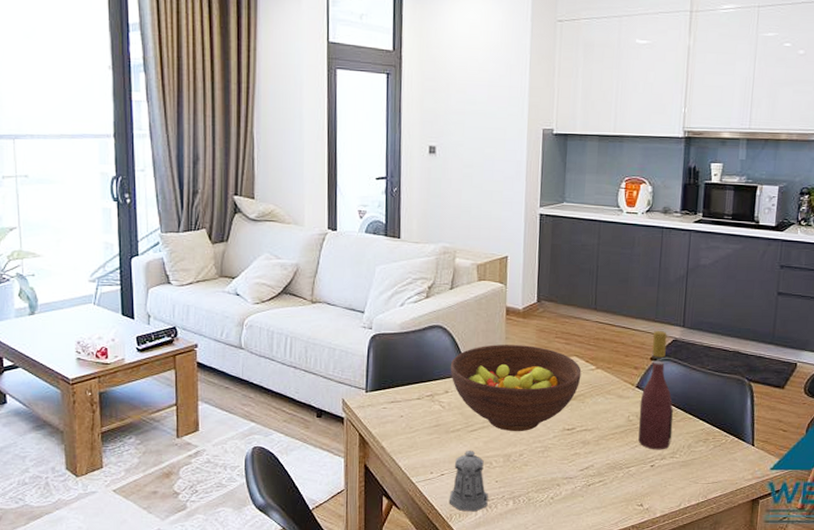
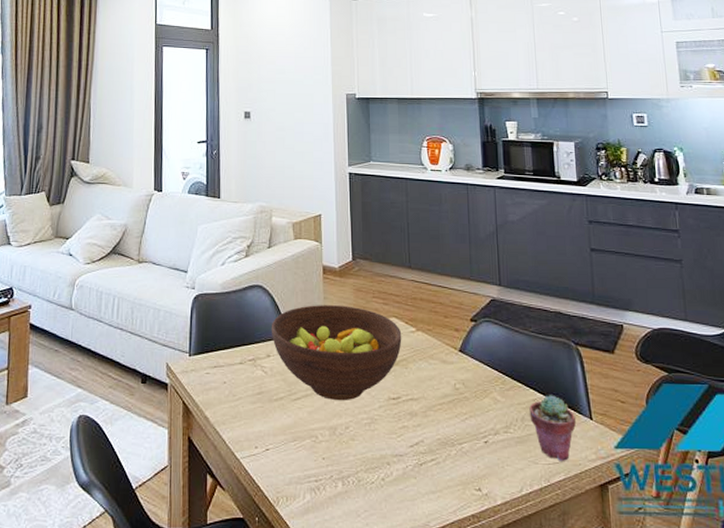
pepper shaker: present [448,451,488,512] -> none [275,422,316,495]
wine bottle: present [638,330,674,450] -> none [465,289,503,424]
potted succulent: none [696,425,739,481] -> present [529,395,576,461]

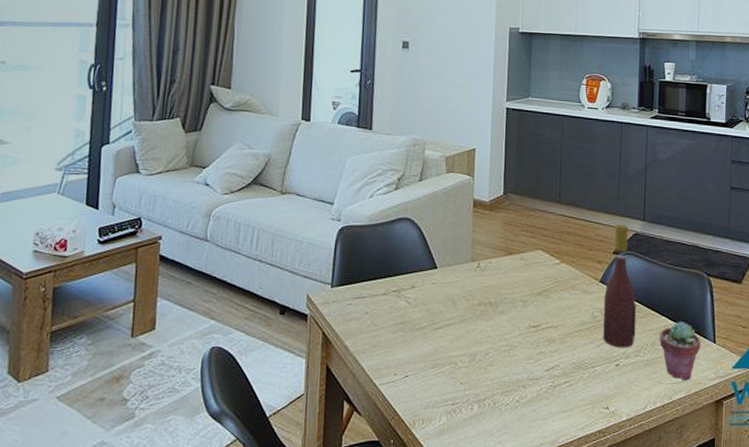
fruit bowl: present [271,305,402,401] -> none [417,238,547,330]
wine bottle: none [465,289,503,424] -> present [603,223,637,348]

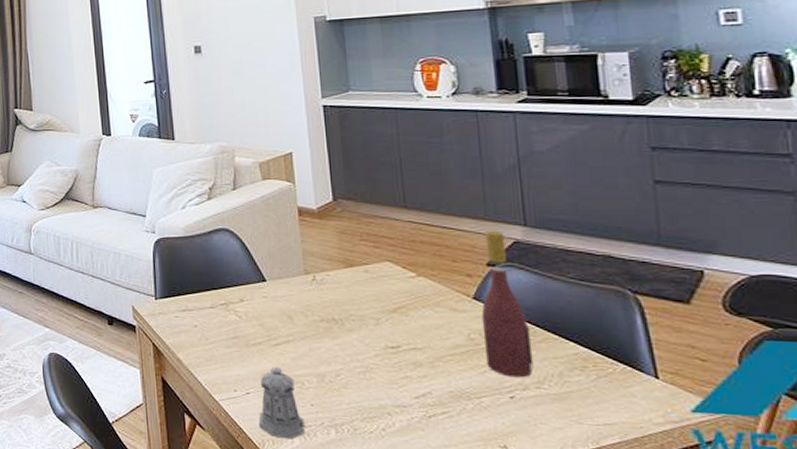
pepper shaker: none [412,350,453,418] -> present [258,367,305,439]
potted succulent: present [659,321,700,381] -> none [569,349,635,423]

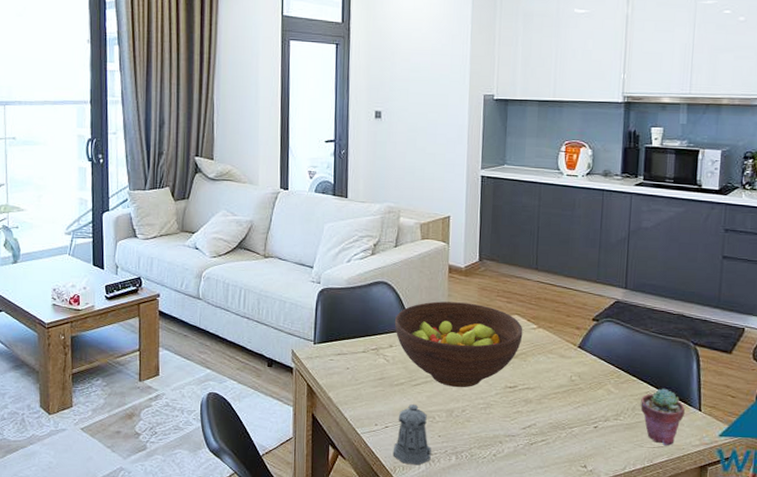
fruit bowl: none [242,248,400,348] -> present [394,301,523,388]
wine bottle: present [481,230,534,378] -> none [581,291,617,412]
potted succulent: none [569,349,635,423] -> present [640,388,685,446]

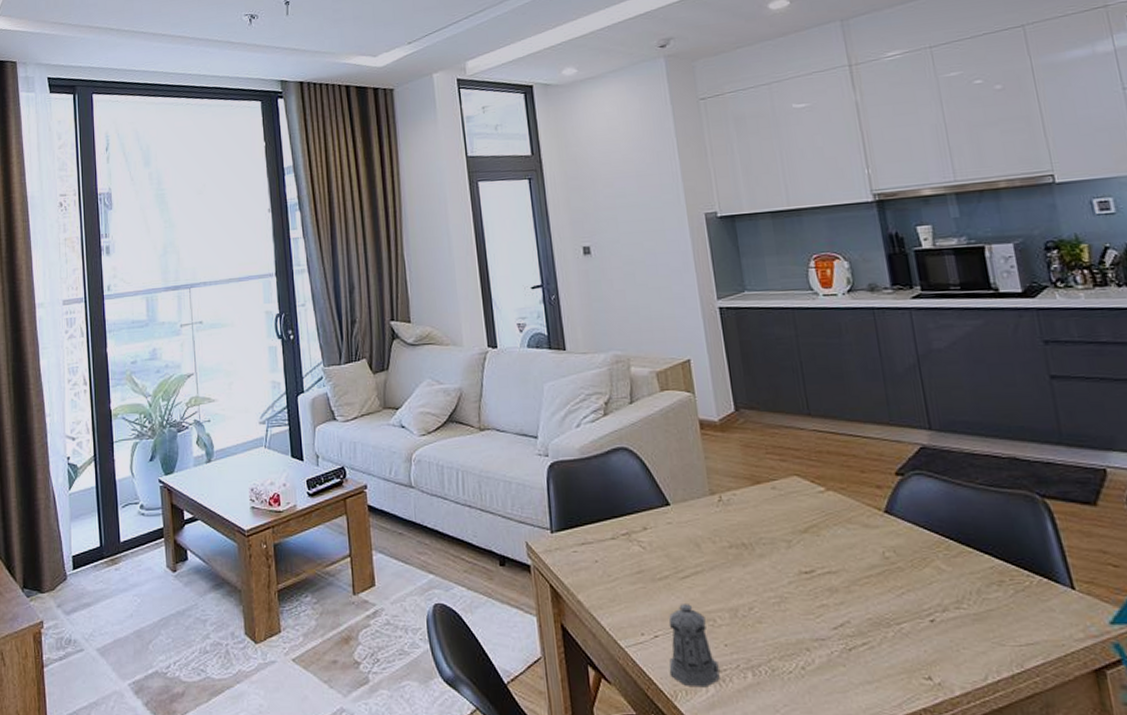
fruit bowl: present [394,301,523,388] -> none [644,465,809,578]
potted succulent: present [640,388,685,446] -> none [985,560,1053,642]

